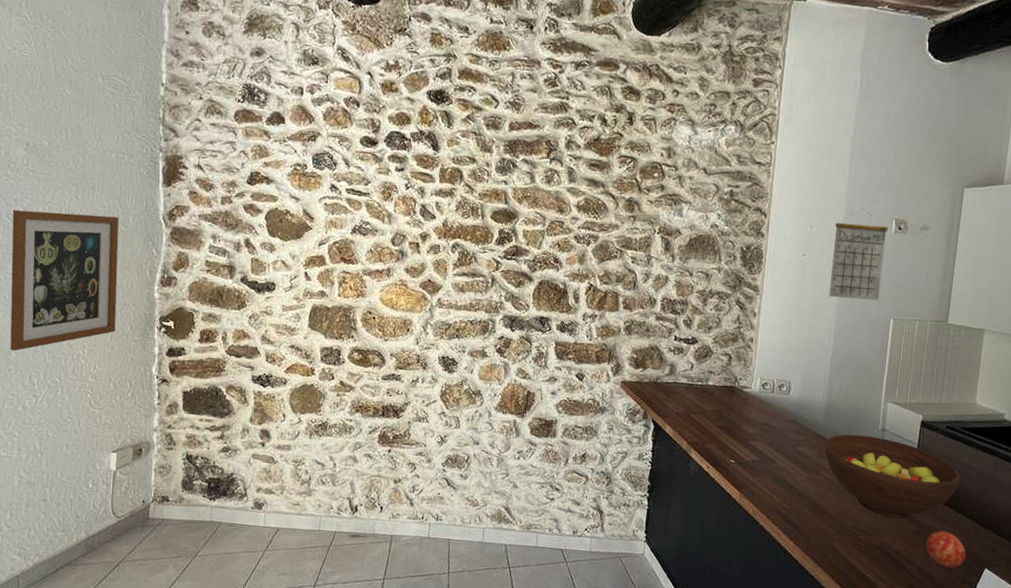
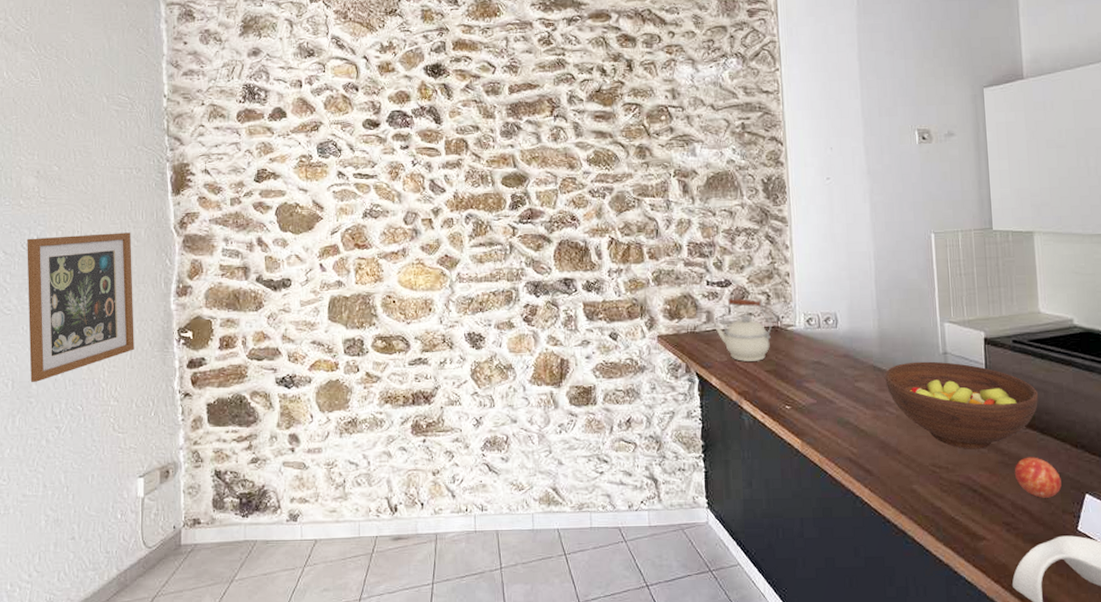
kettle: none [677,355,730,416] -> present [716,298,773,361]
calendar: present [829,207,888,301] -> none [855,122,915,219]

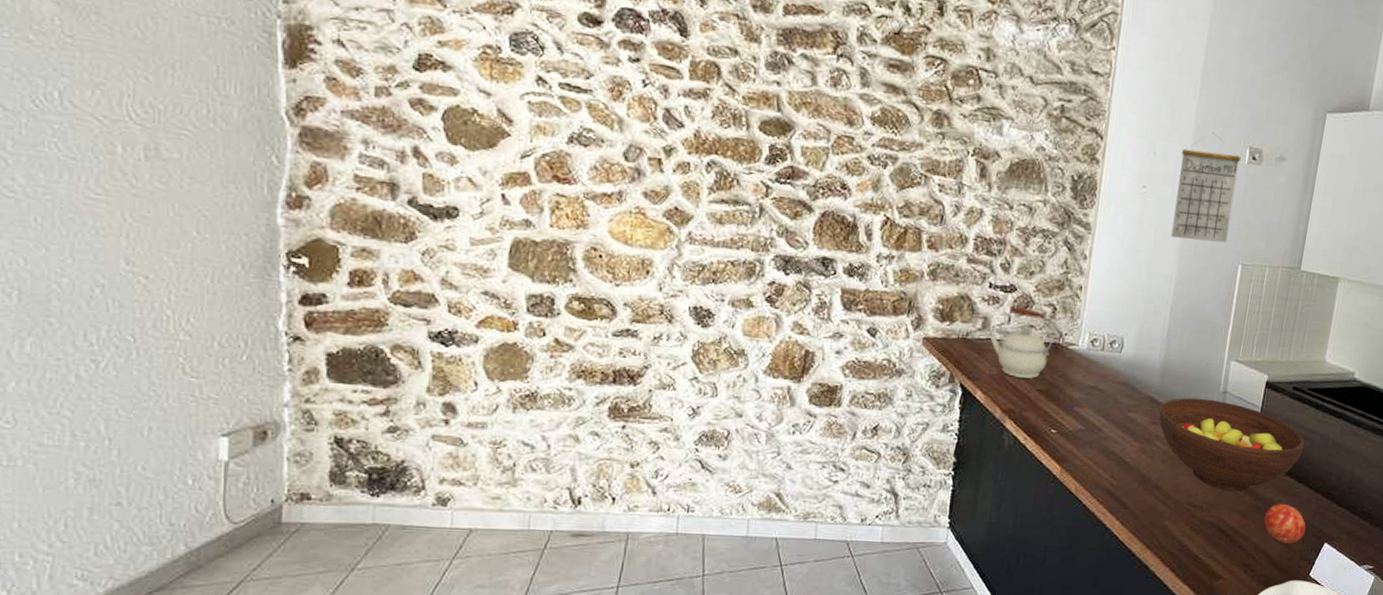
wall art: present [27,232,134,382] -> none [41,92,219,297]
calendar: none [855,122,915,219] -> present [1171,131,1241,243]

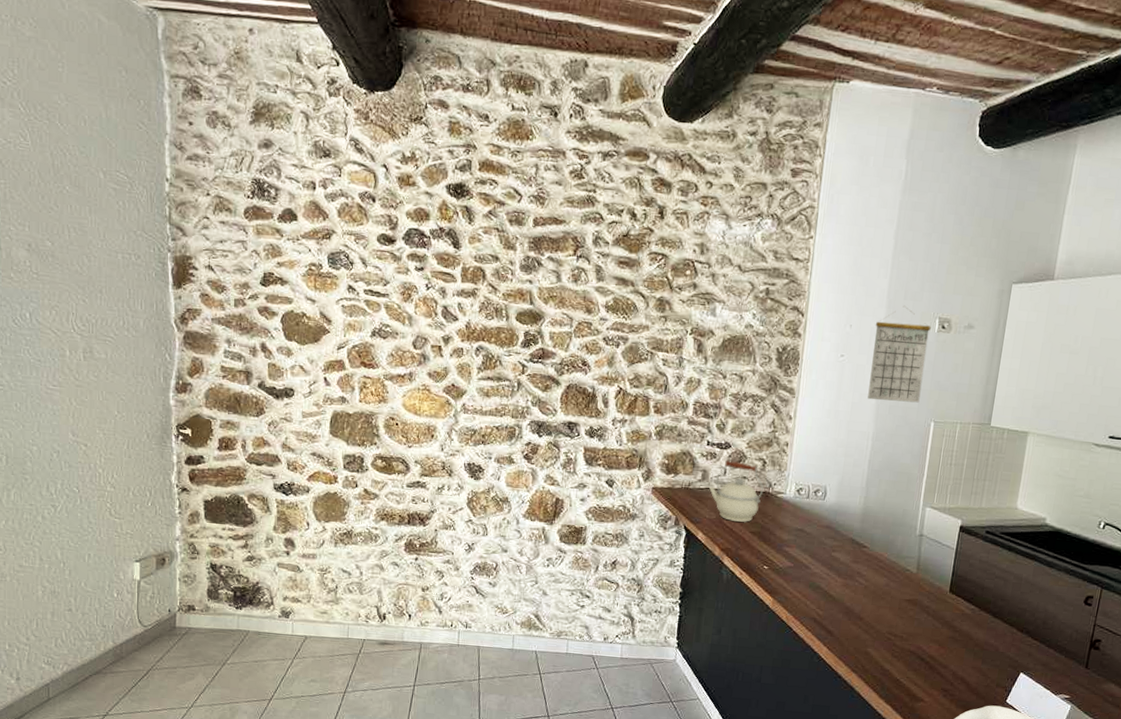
fruit bowl: present [1159,397,1305,492] -> none [860,539,999,624]
apple: present [1264,503,1306,544] -> none [961,635,1002,672]

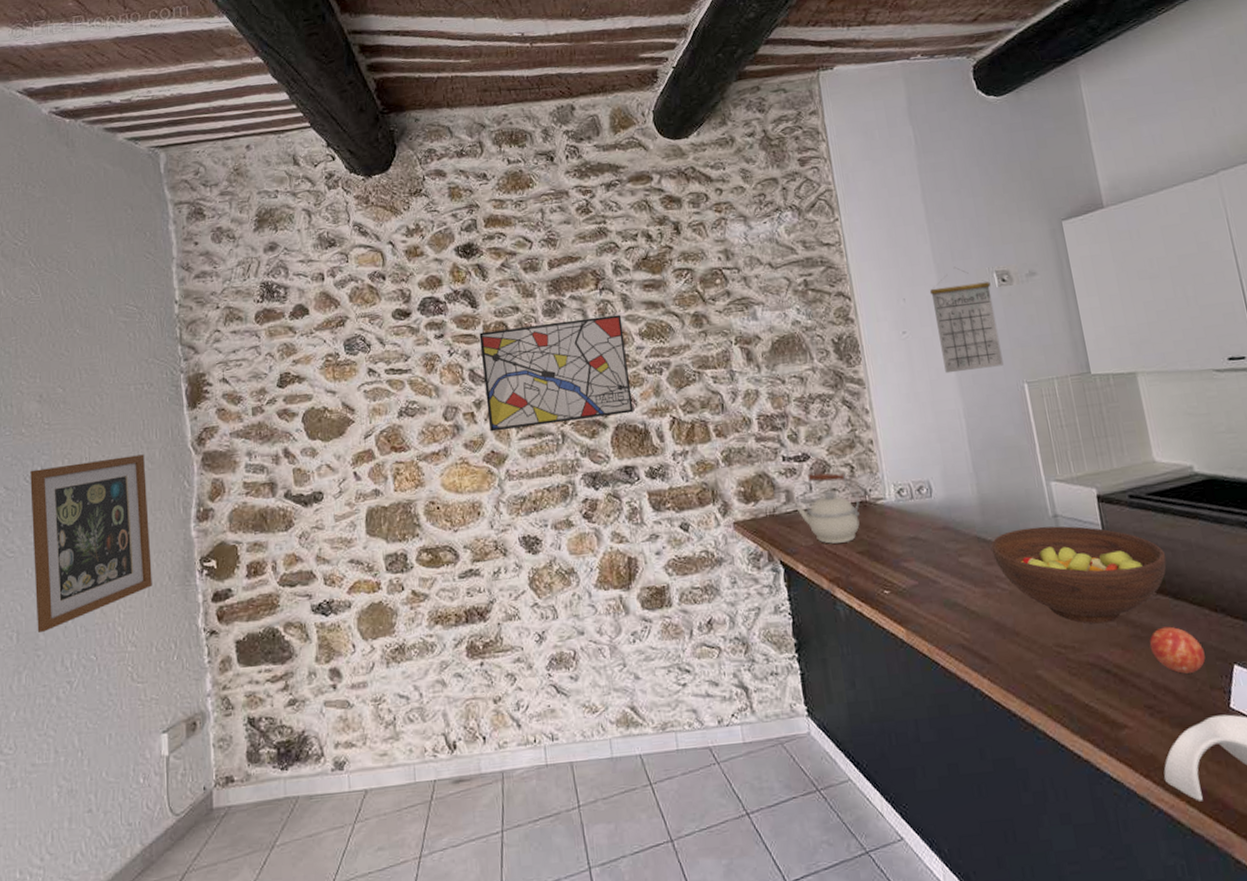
wall art: none [19,314,132,460] -> present [30,454,152,632]
wall art: none [453,273,593,377] -> present [479,314,634,432]
fruit bowl: none [860,539,999,624] -> present [991,526,1167,624]
apple: none [961,635,1002,672] -> present [1149,626,1206,674]

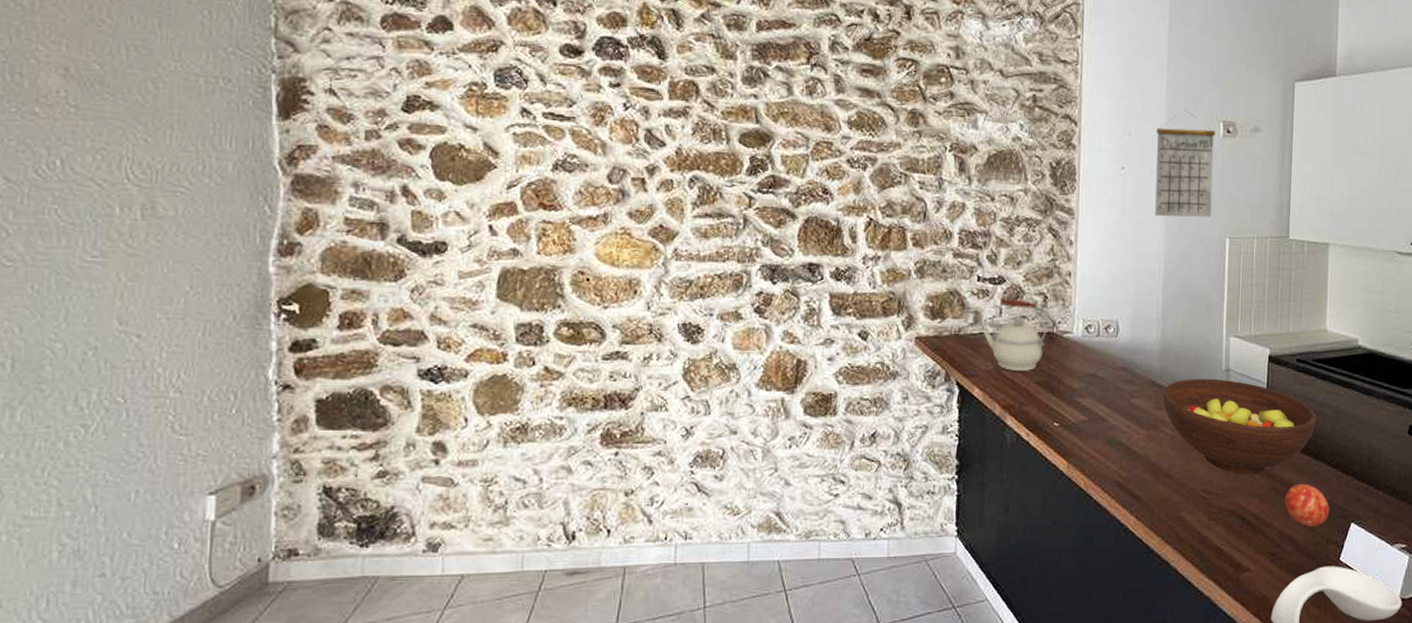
wall art: present [30,454,152,632] -> none [42,161,212,362]
wall art: present [479,314,634,432] -> none [660,89,831,207]

